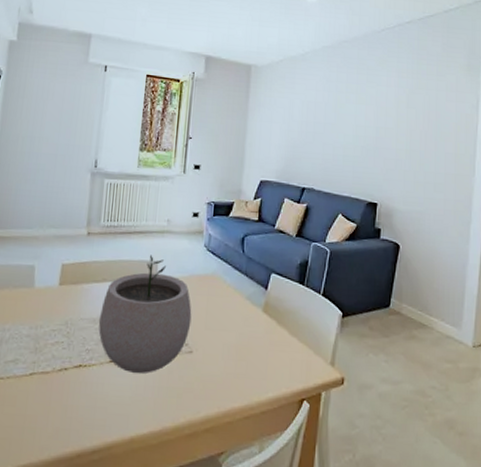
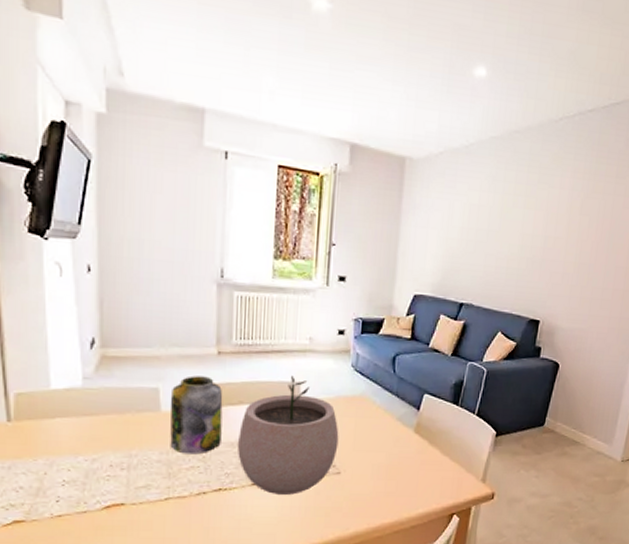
jar: none [39,254,89,330] -> present [170,375,223,454]

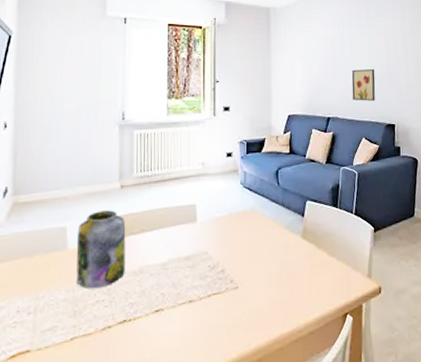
plant pot: present [238,375,339,495] -> none [141,199,234,319]
wall art: none [493,248,526,290] -> present [351,69,376,101]

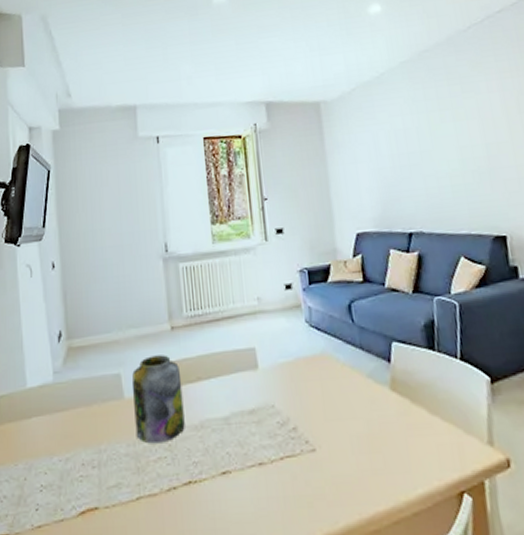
wall art: present [351,69,376,101] -> none [436,164,474,208]

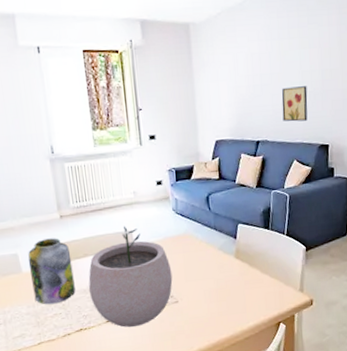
plant pot: none [201,341,308,483] -> present [88,226,173,327]
wall art: none [436,164,474,208] -> present [281,86,308,122]

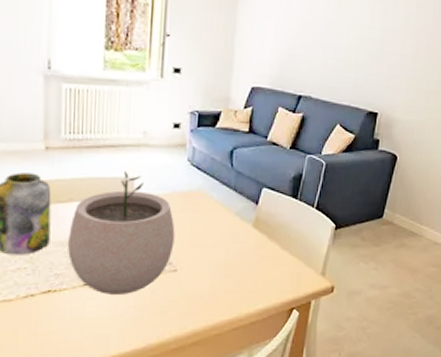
wall art: present [281,86,308,122] -> none [331,40,364,82]

